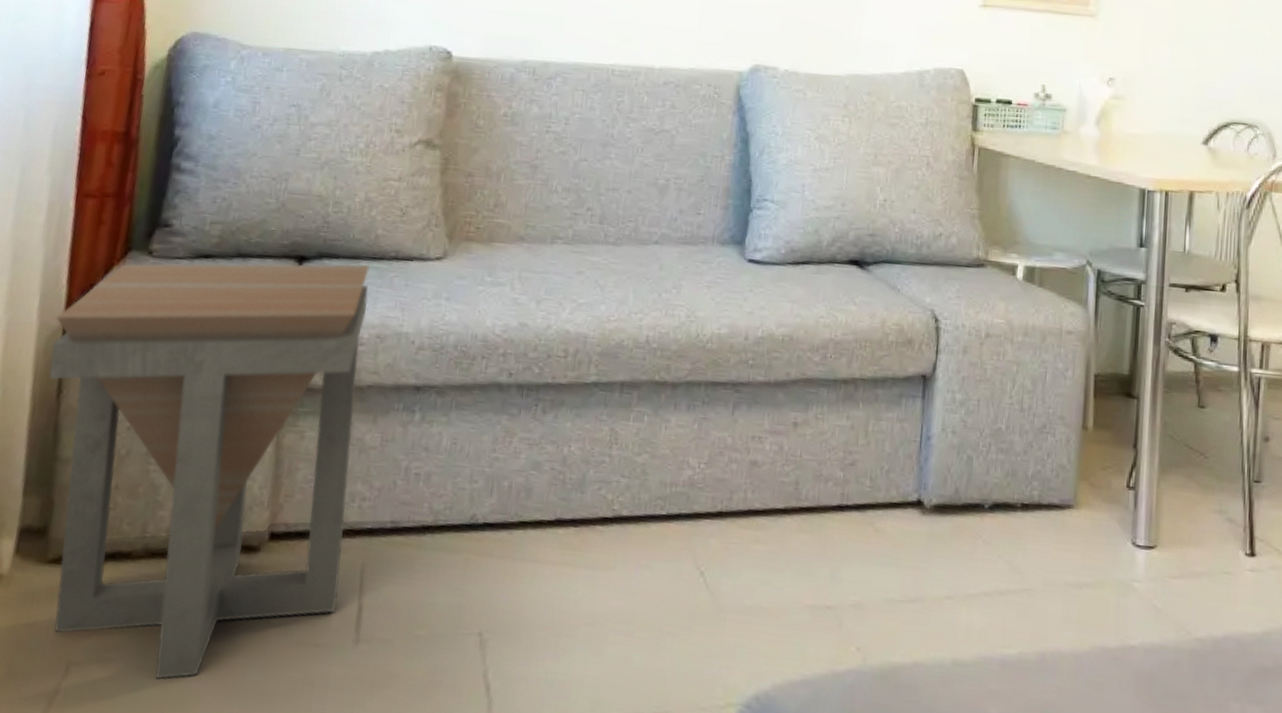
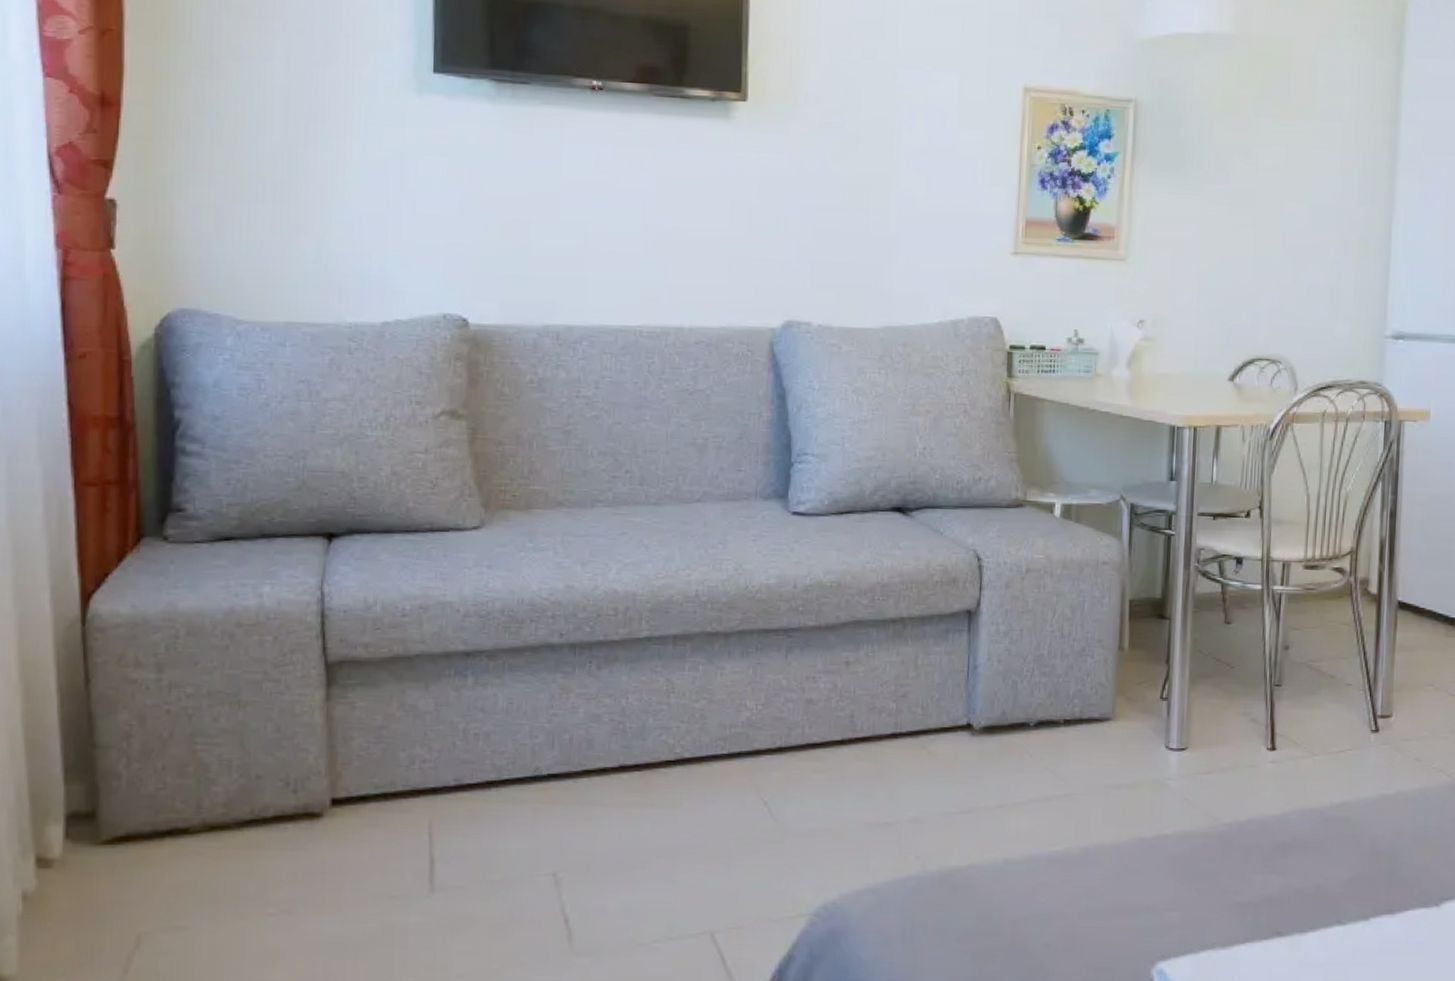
side table: present [48,263,370,680] -> none [72,537,409,941]

